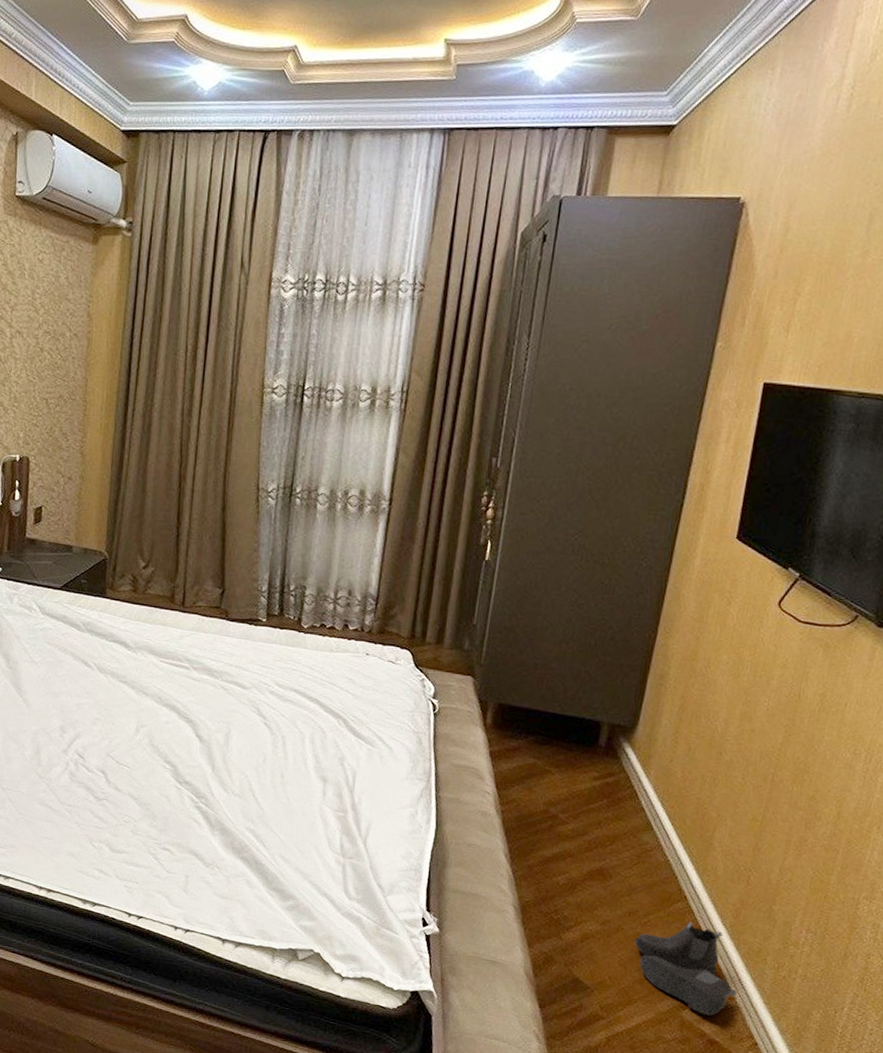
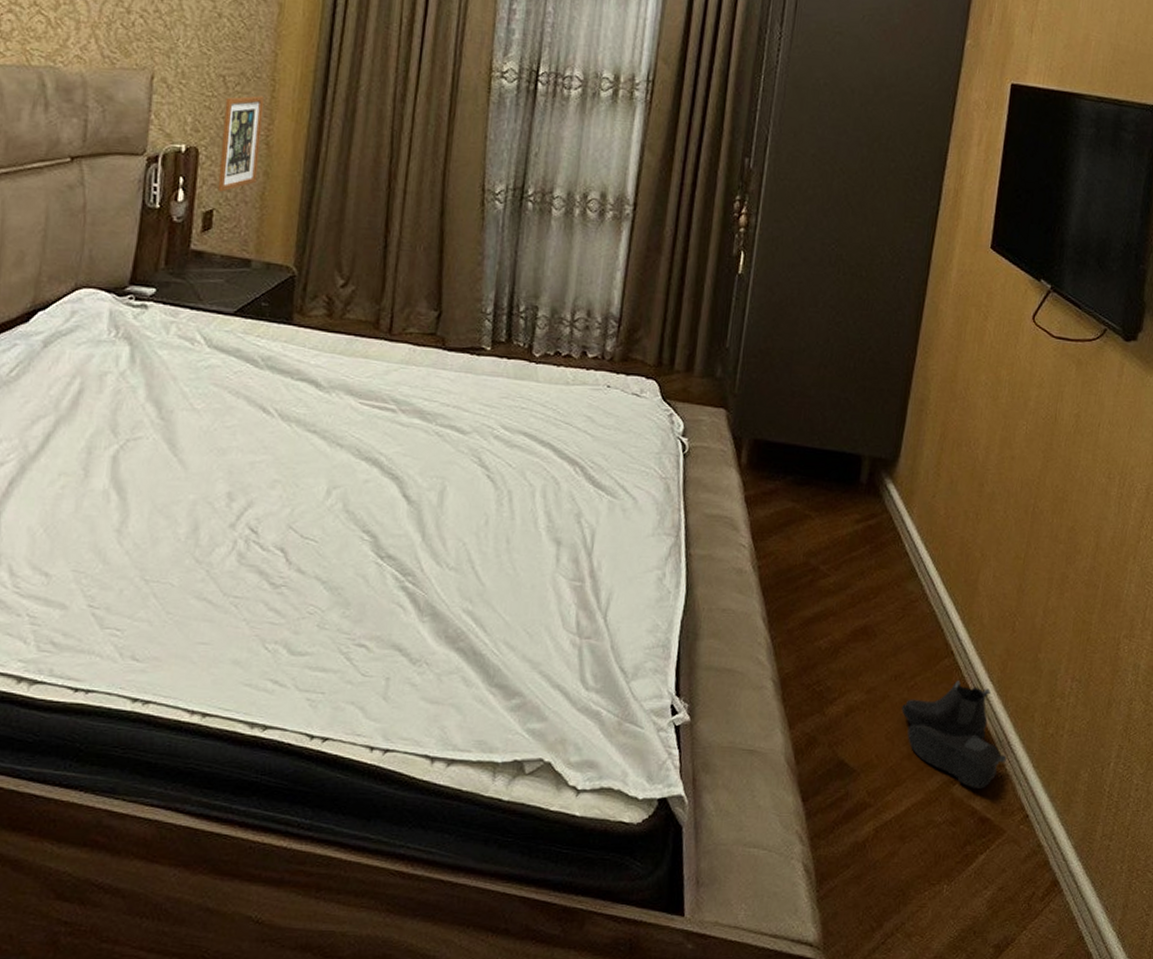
picture frame: none [45,414,78,492] -> present [217,95,264,192]

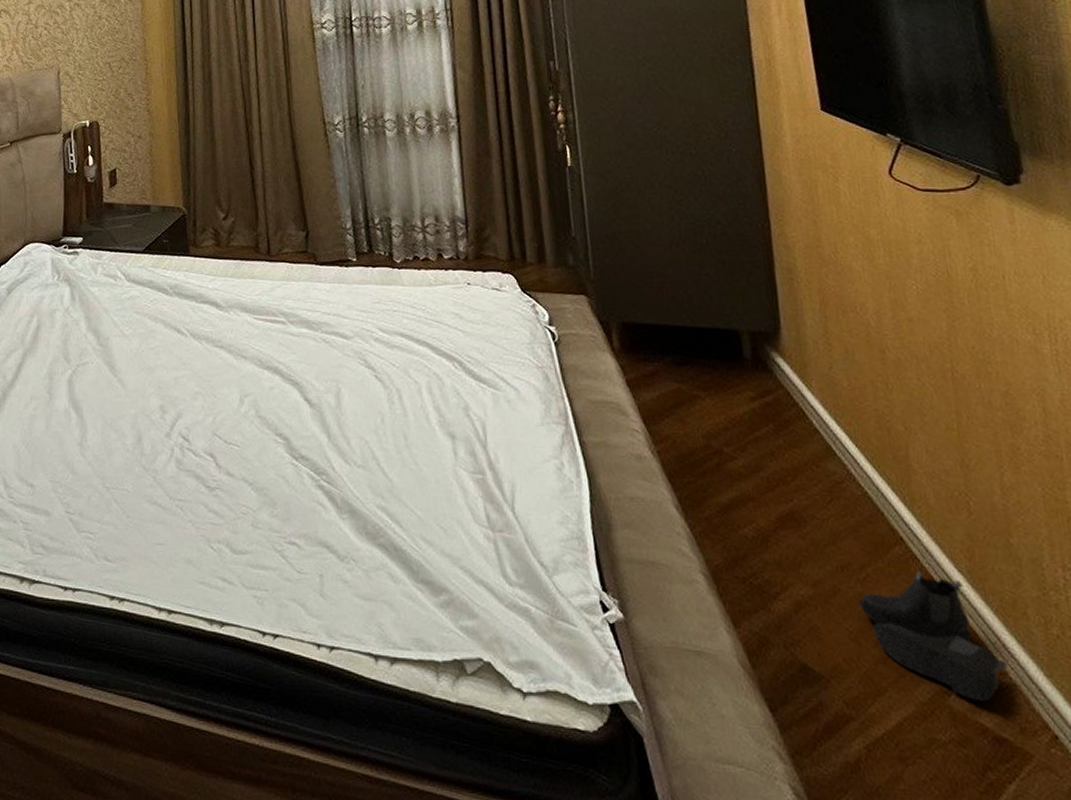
picture frame: present [217,95,264,192] -> none [113,74,145,154]

